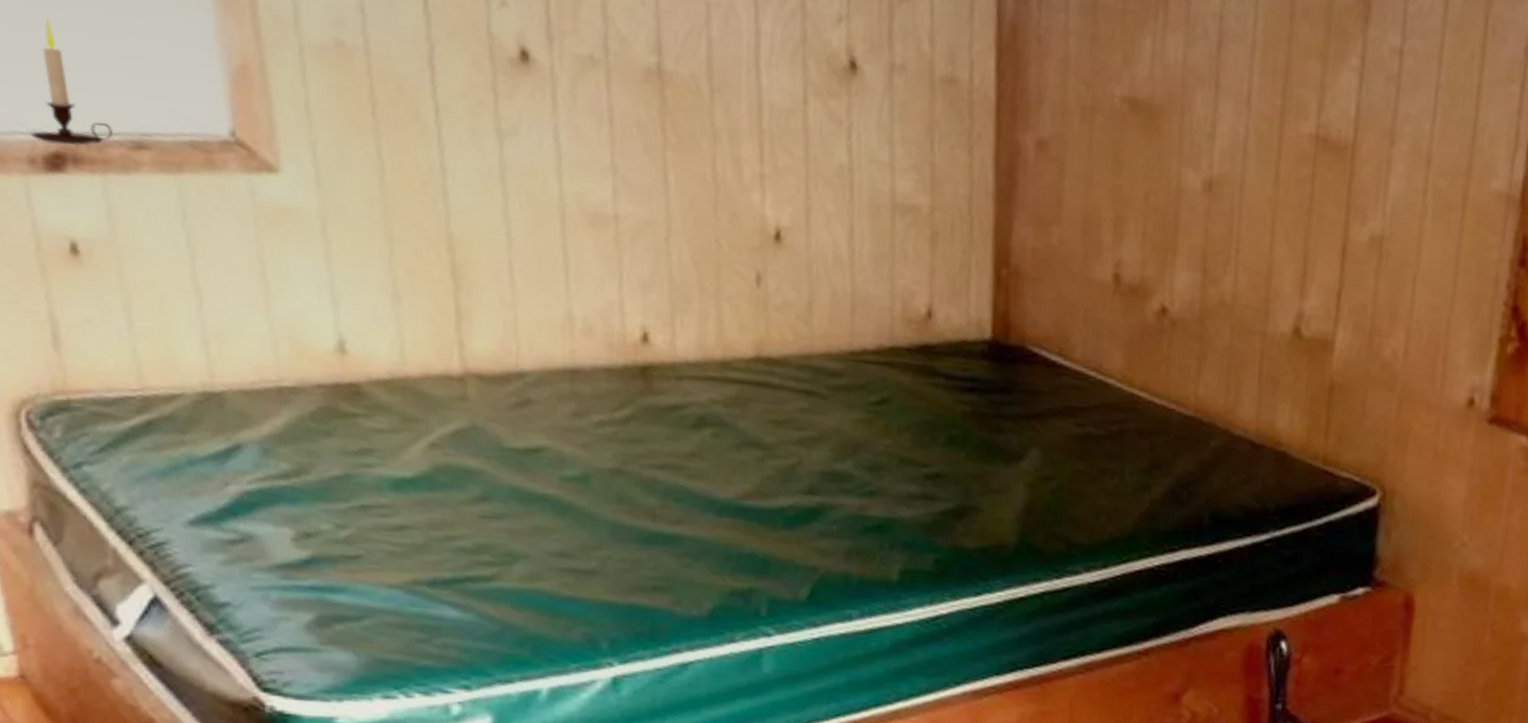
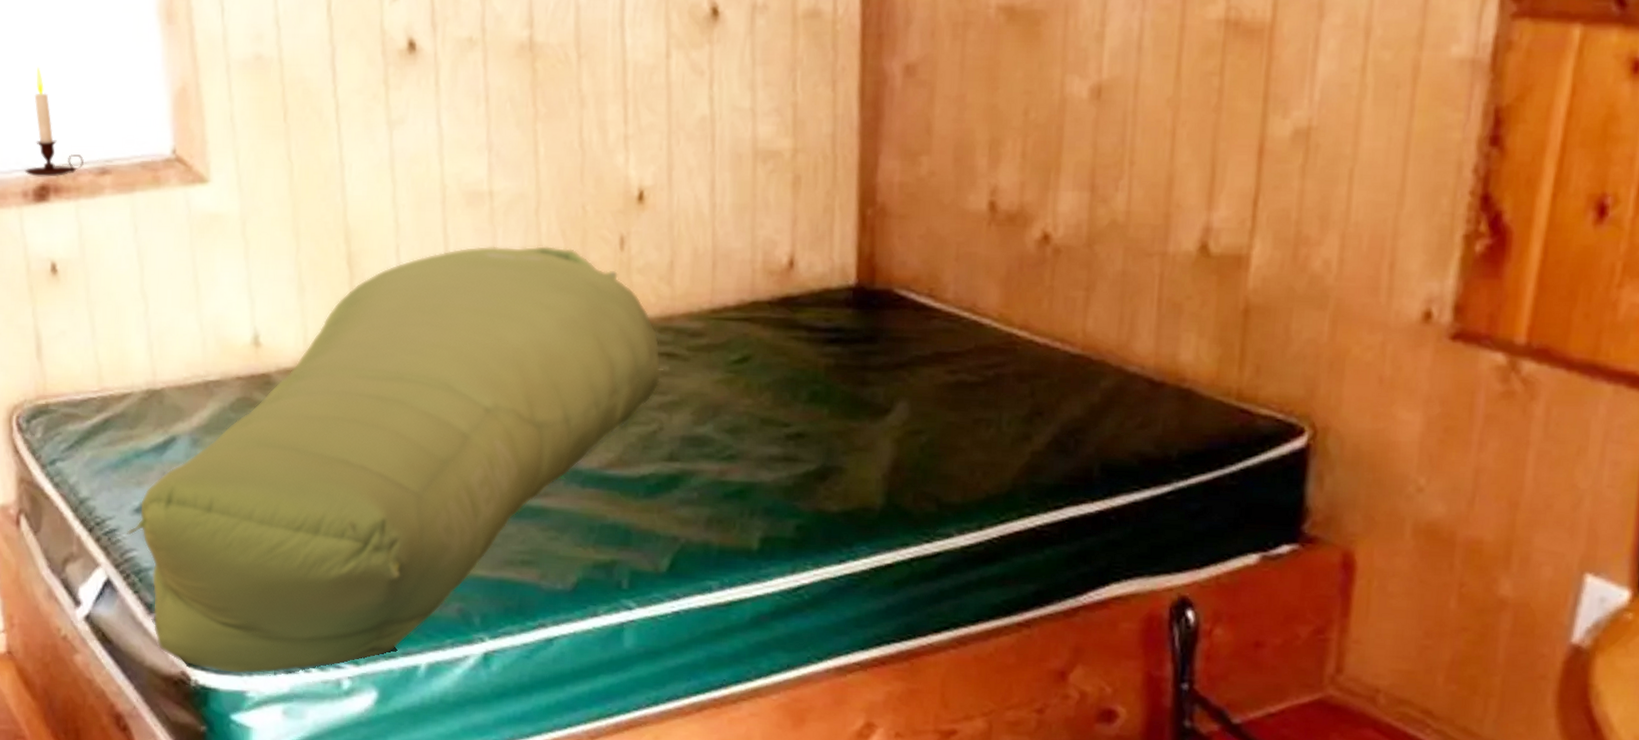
sleeping bag: none [179,269,800,700] -> present [127,245,661,674]

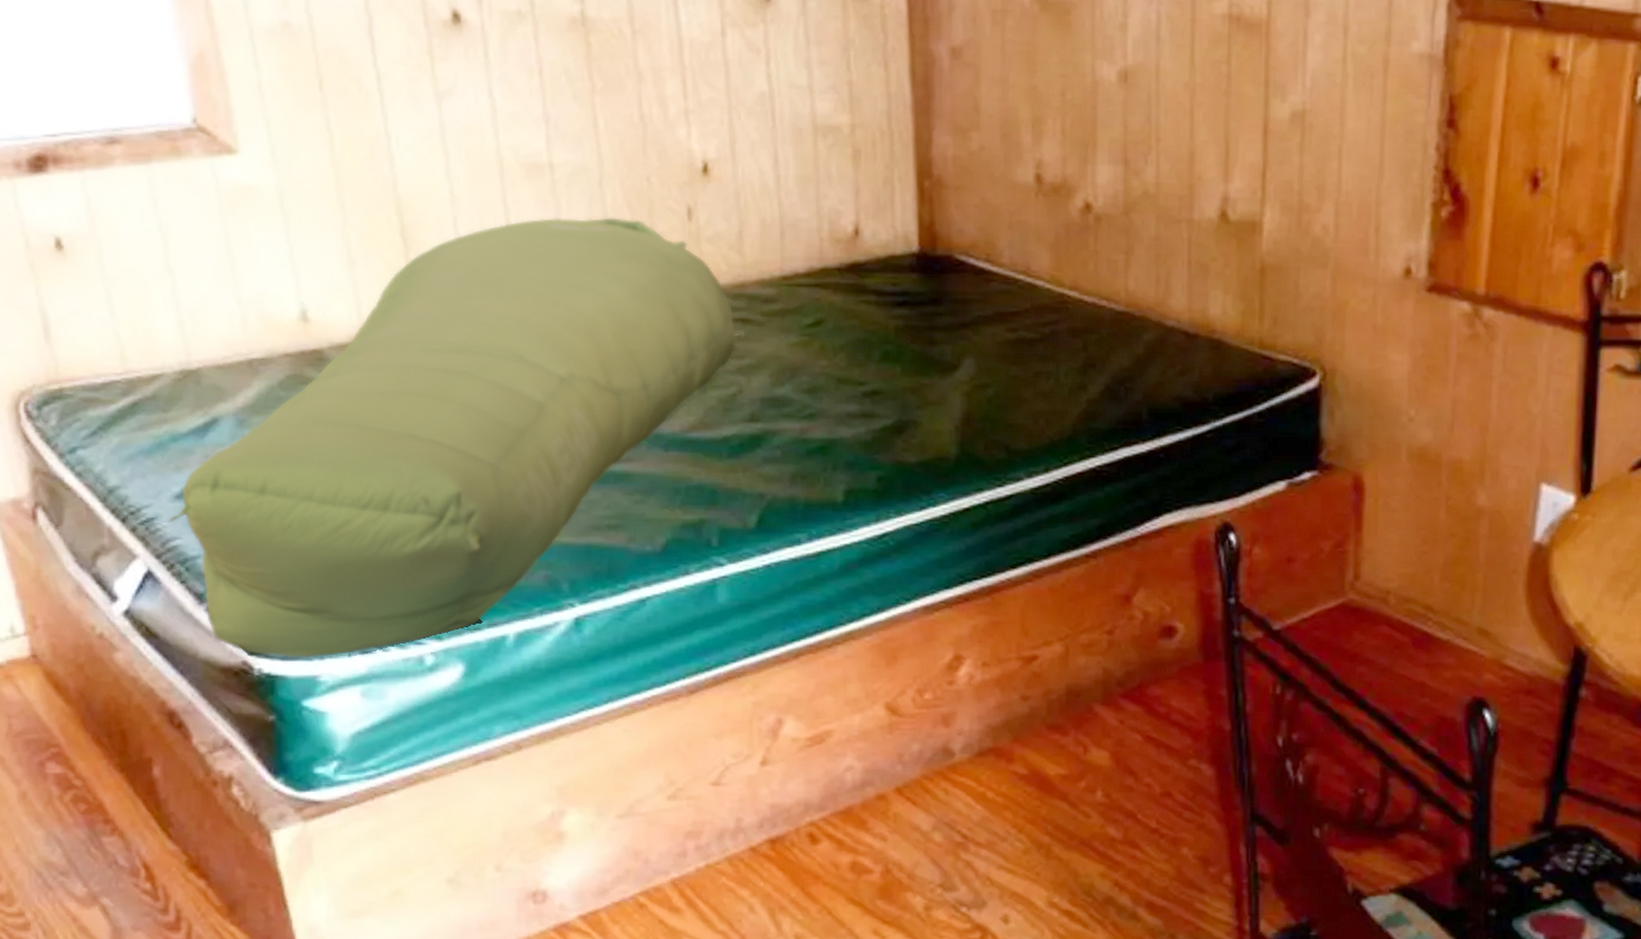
candle: present [24,67,84,177] -> none [14,28,87,147]

